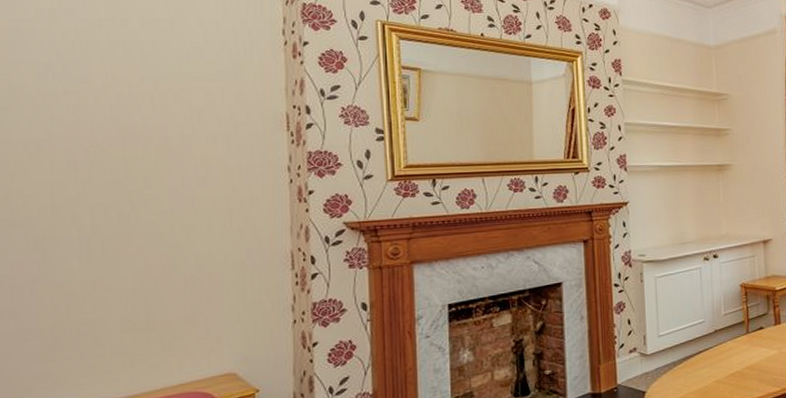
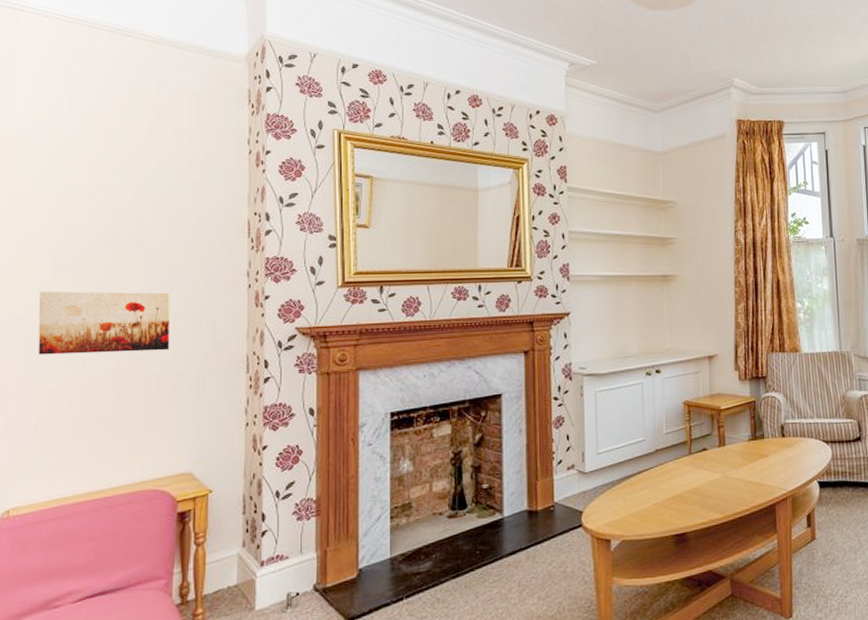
wall art: none [50,189,205,258] -> present [38,291,170,355]

